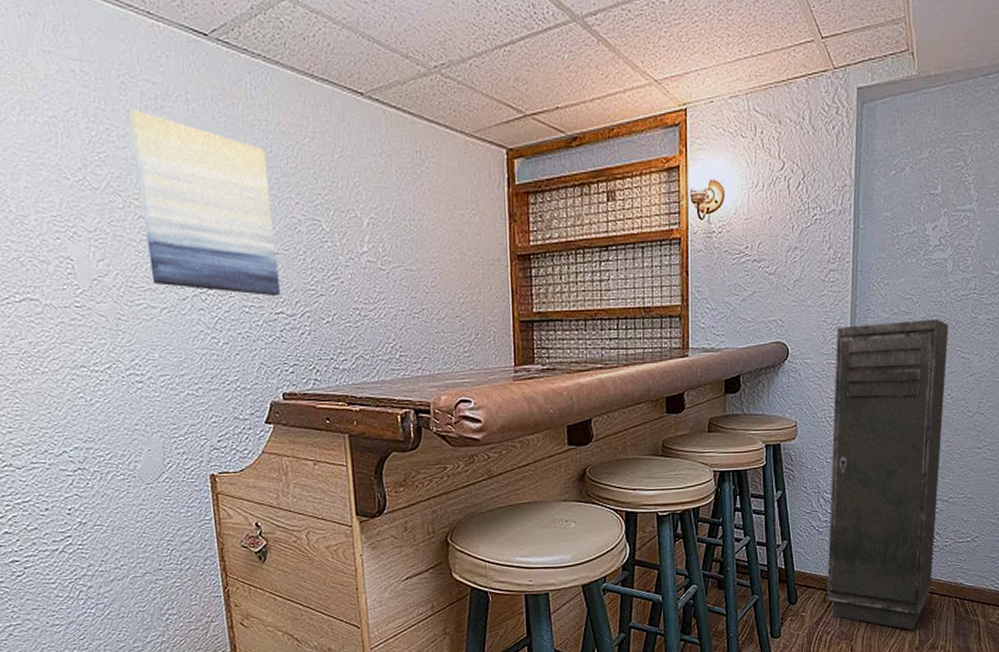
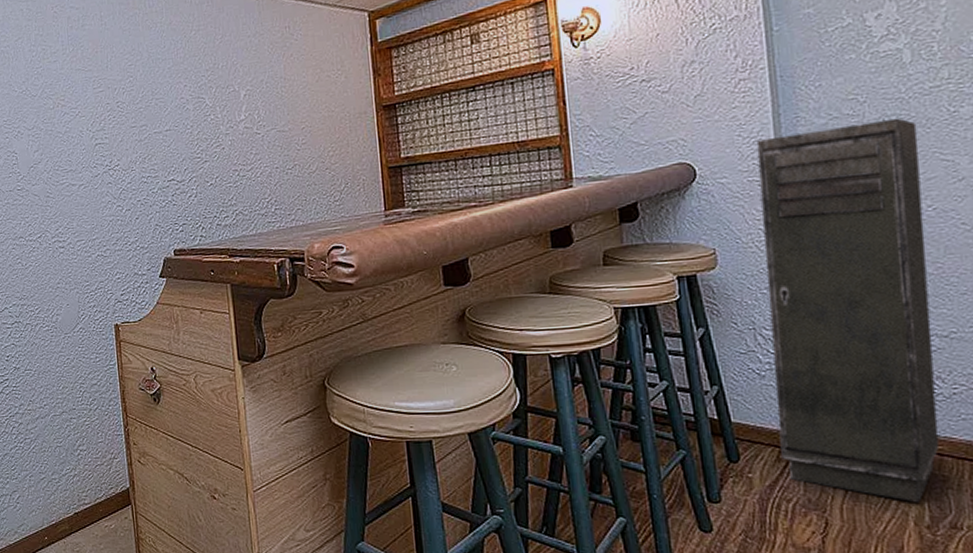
wall art: present [128,110,281,297] -> none [58,31,172,167]

